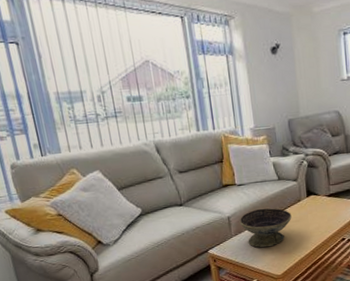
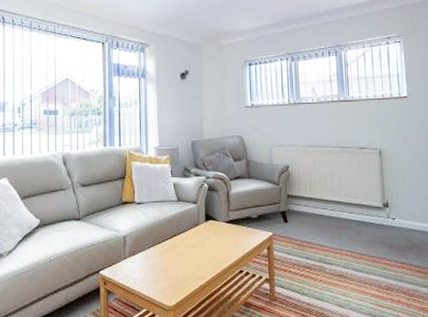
decorative bowl: present [239,208,292,248] -> none [135,230,189,274]

